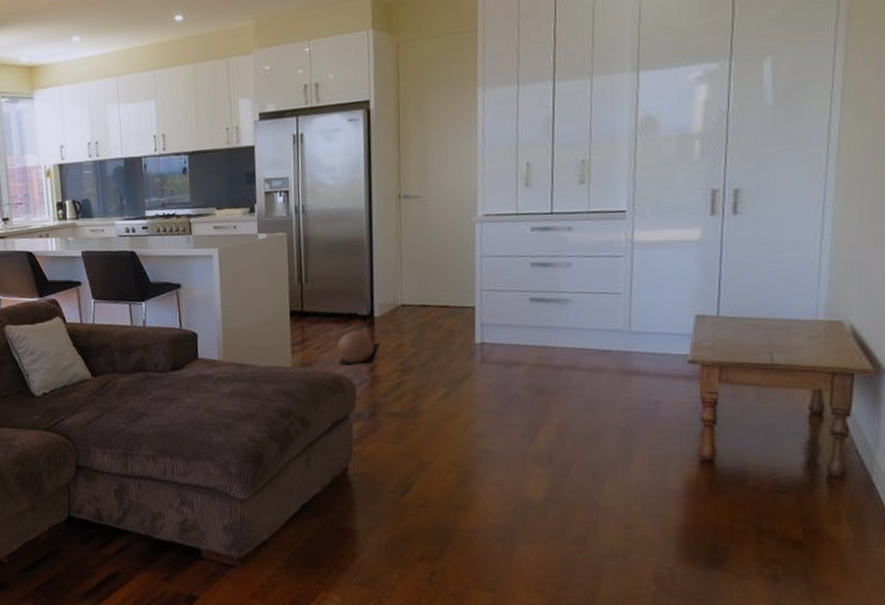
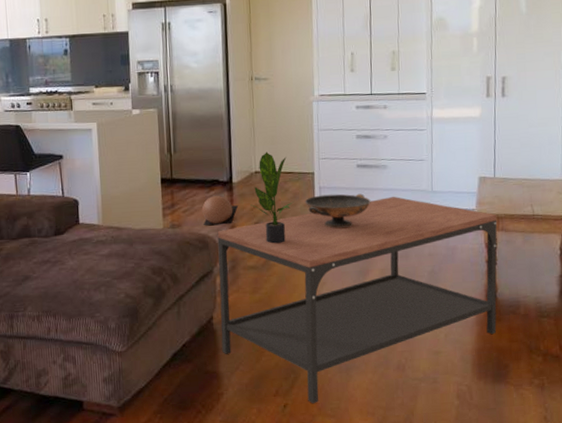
coffee table: none [354,337,720,574] -> present [217,197,498,404]
potted plant: none [395,281,449,388] -> present [251,151,294,244]
decorative bowl: none [462,332,547,374] -> present [304,193,371,229]

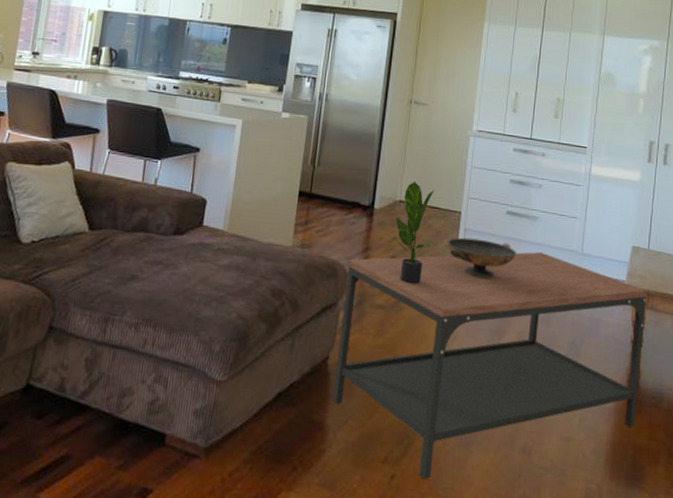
ball: present [201,196,239,225] -> none [336,220,377,254]

